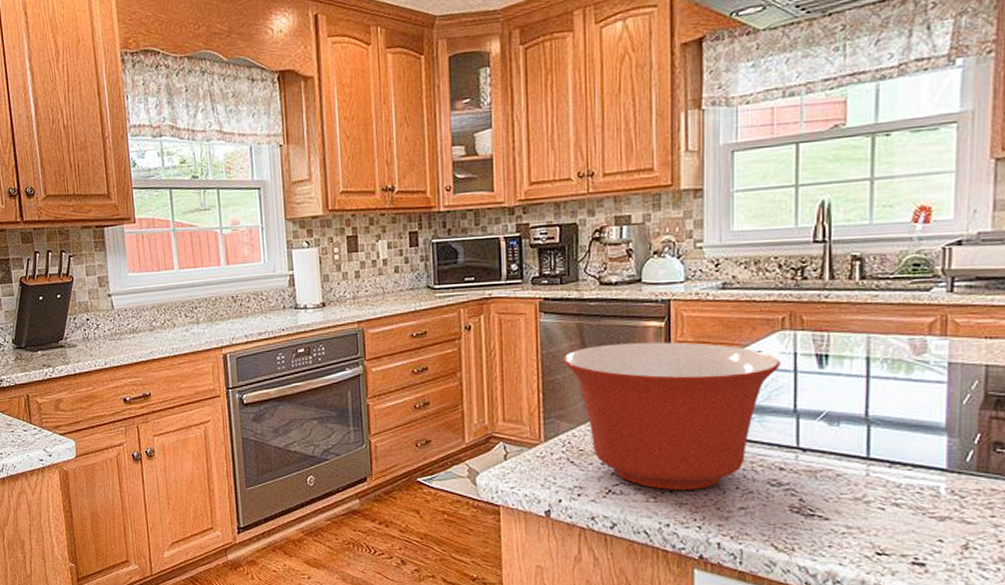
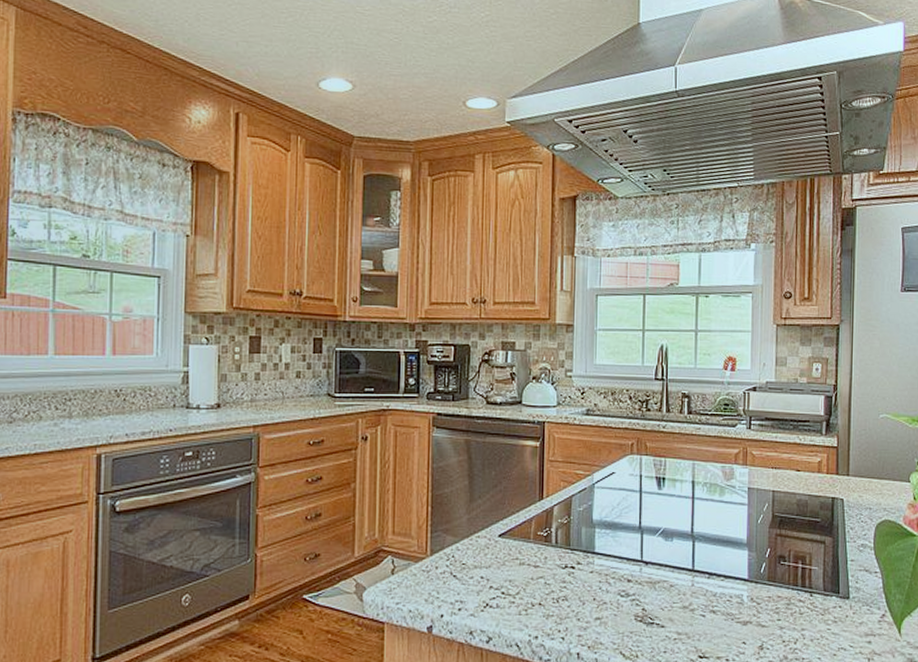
mixing bowl: present [562,342,781,490] -> none [450,460,630,602]

